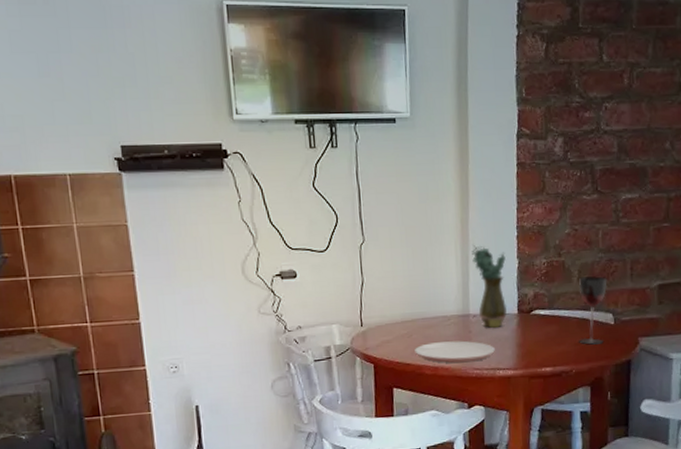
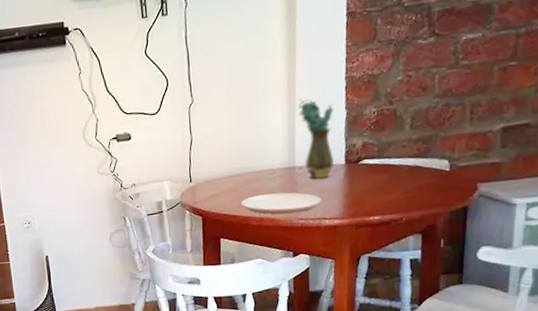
wineglass: present [578,276,608,345] -> none [410,122,444,192]

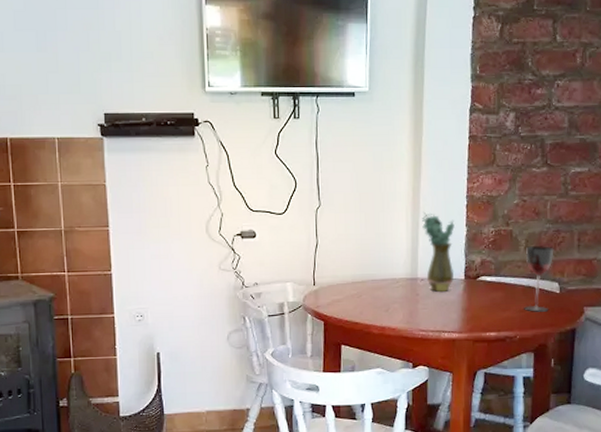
plate: present [241,192,322,215] -> none [364,303,442,324]
wineglass: none [410,122,444,192] -> present [524,246,554,312]

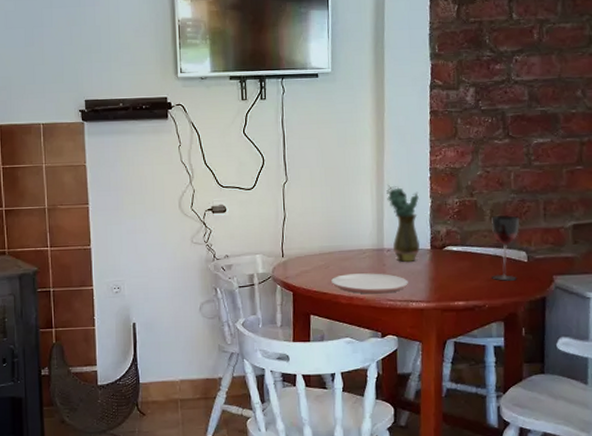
plate: none [364,303,442,324] -> present [331,273,409,294]

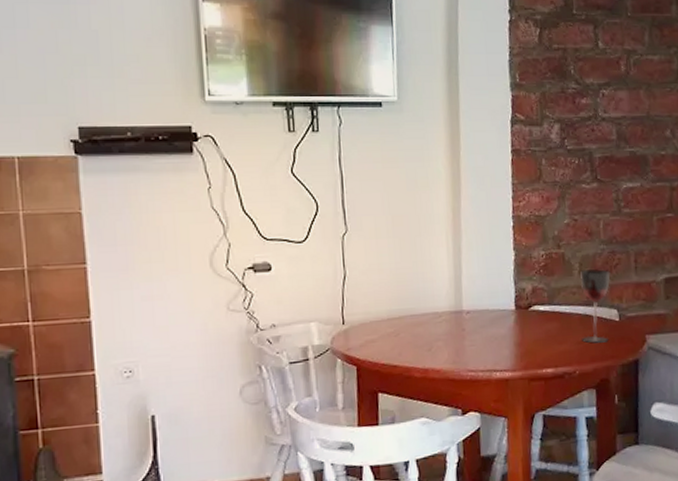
plate: present [331,273,409,294] -> none [402,339,492,365]
vase: present [387,184,420,263] -> none [464,235,504,326]

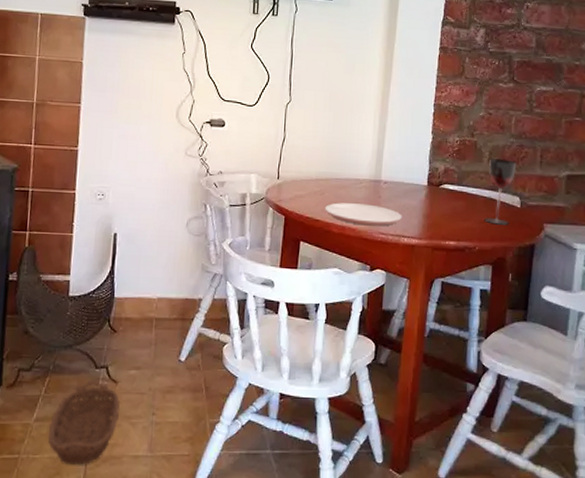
plate: none [402,339,492,365] -> present [325,203,403,226]

